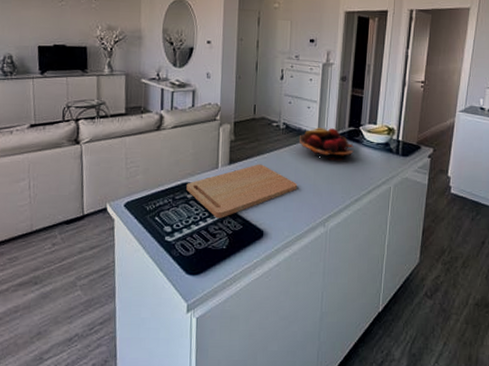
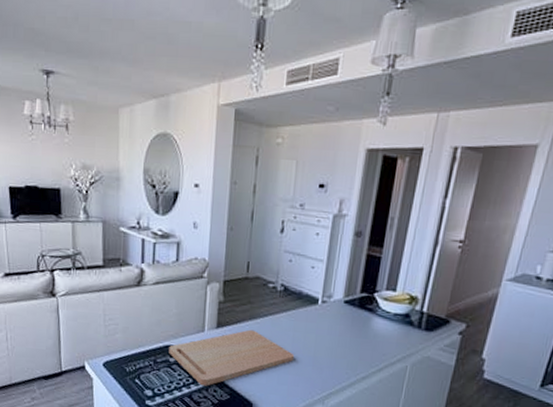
fruit basket: present [300,128,355,161] -> none [299,291,367,332]

